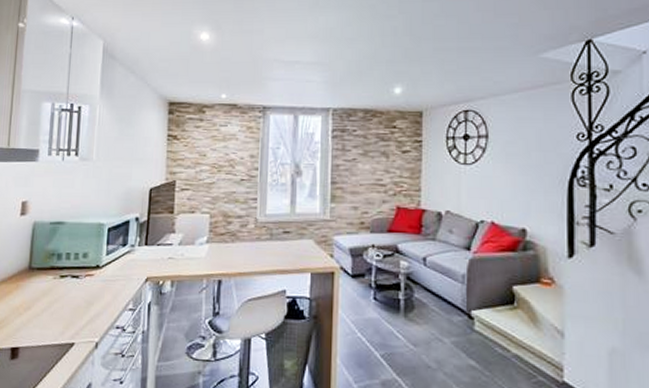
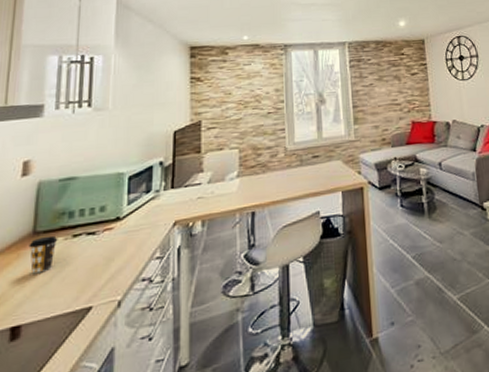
coffee cup: none [25,273,49,305] -> present [29,235,58,274]

